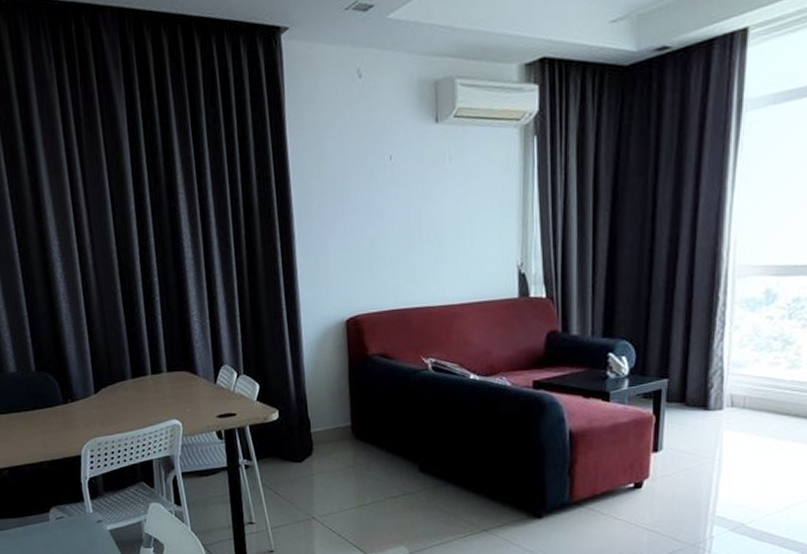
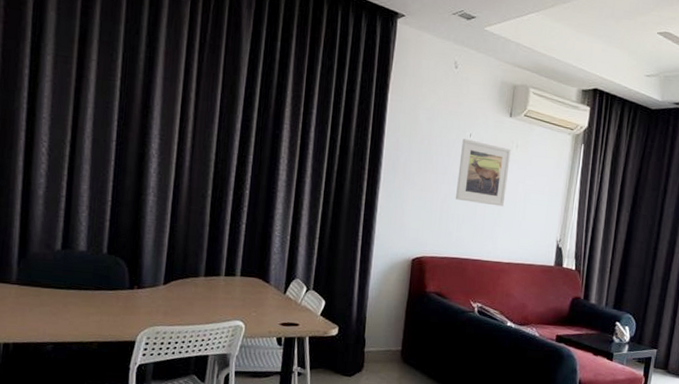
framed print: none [382,162,445,240] -> present [456,139,511,207]

